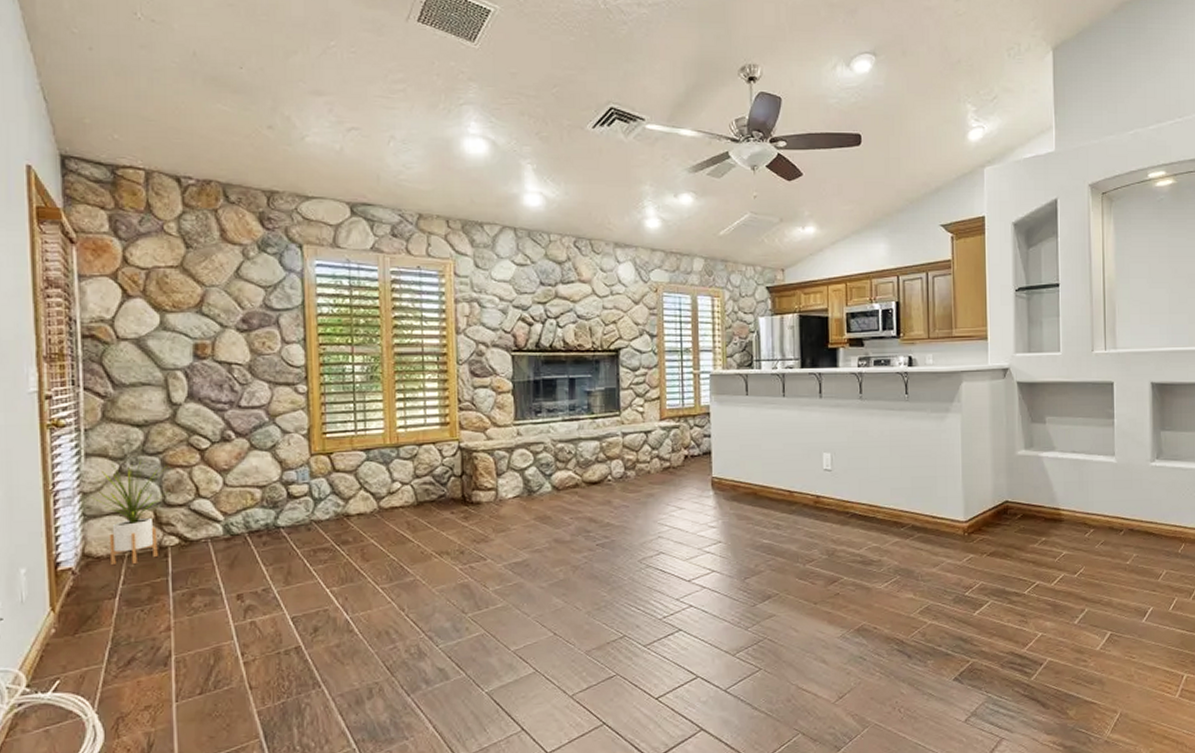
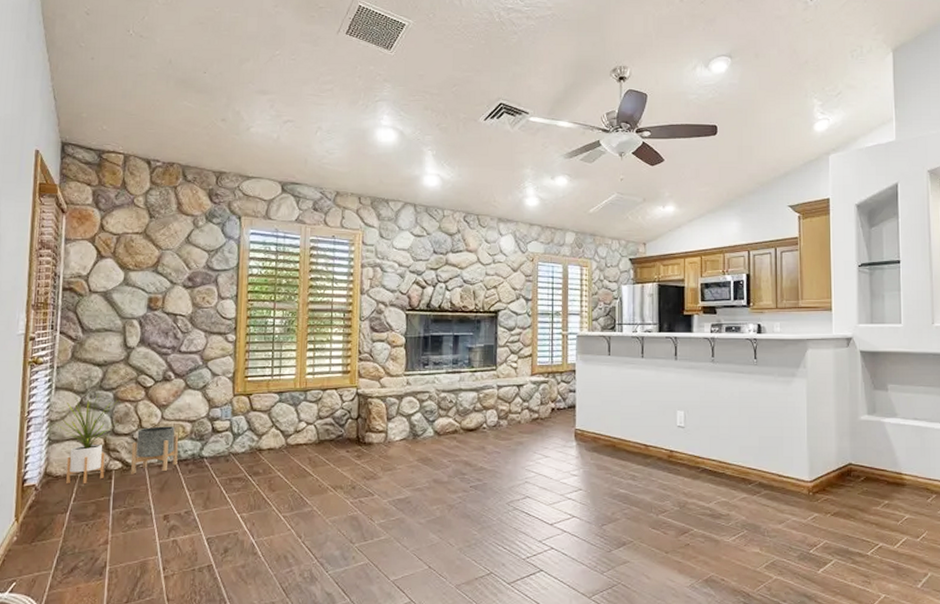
planter: none [189,493,248,551] -> present [130,426,179,474]

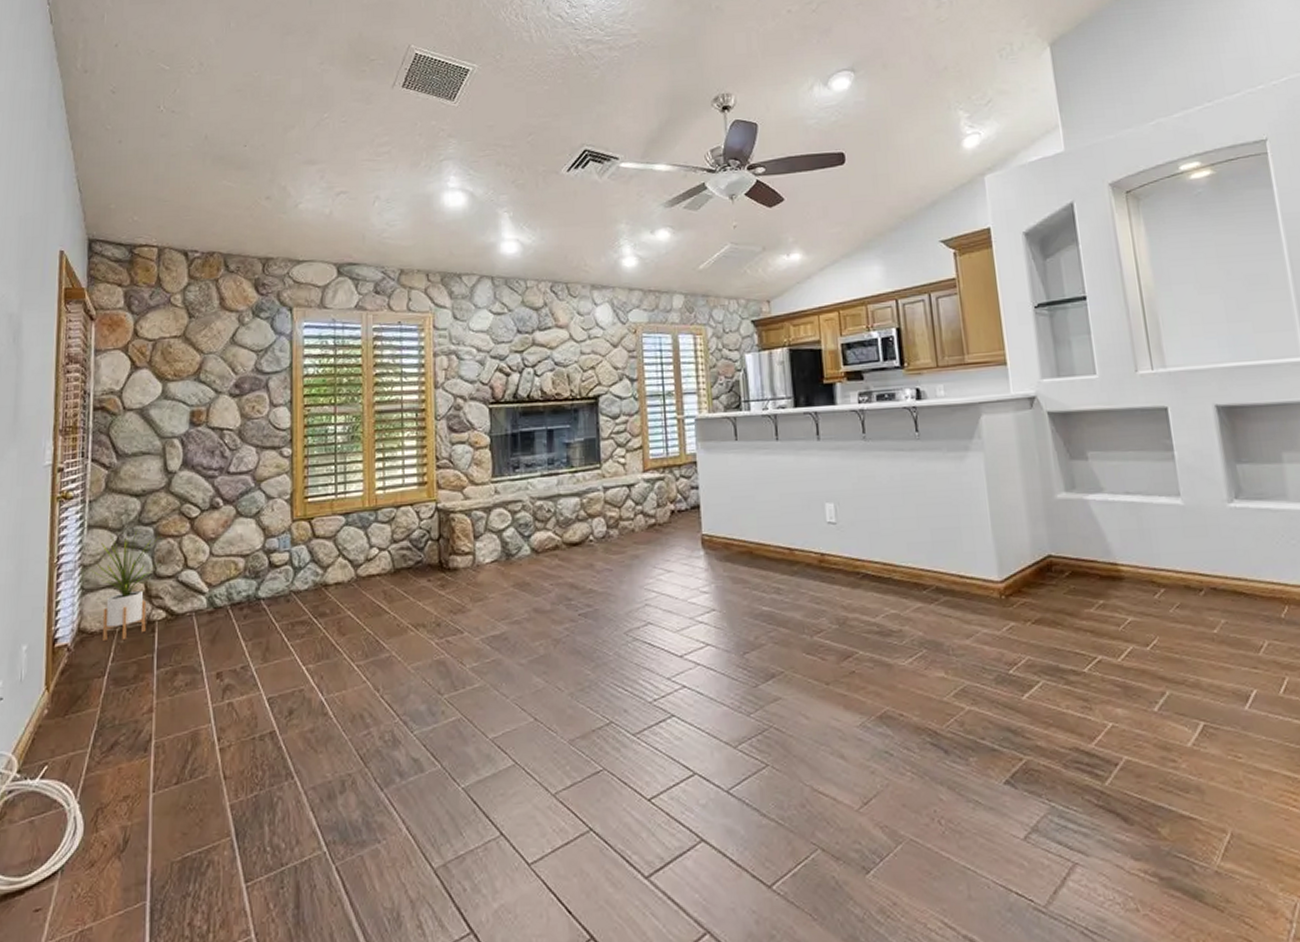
planter: present [130,426,179,474] -> none [176,563,231,625]

